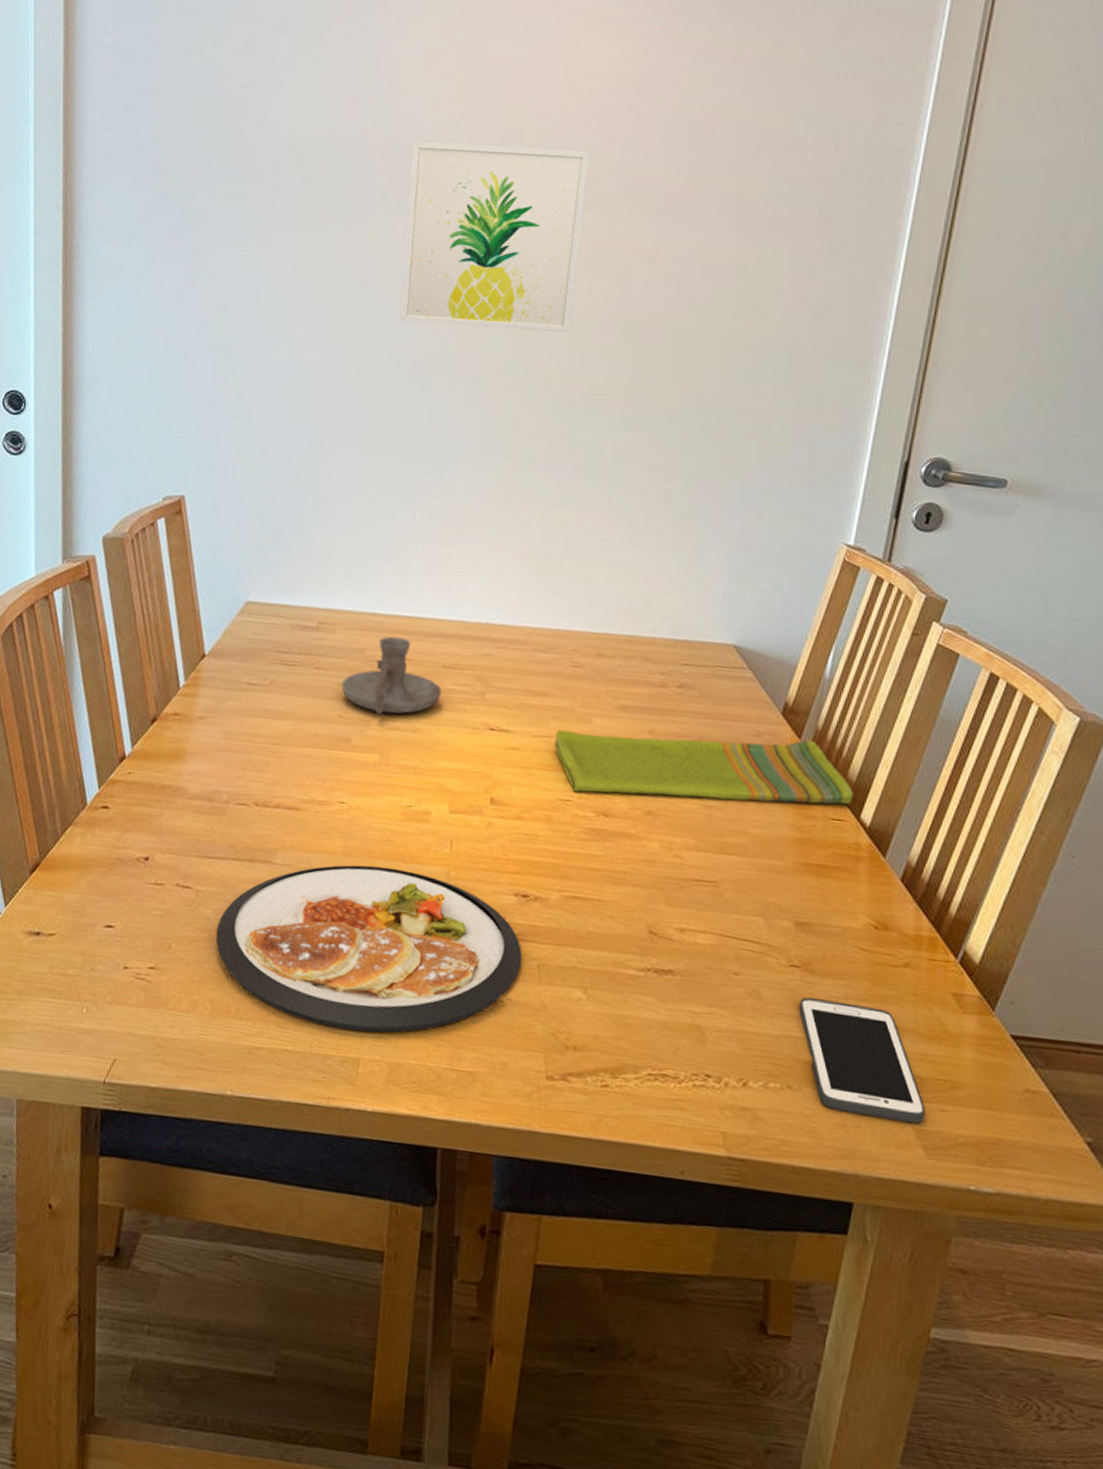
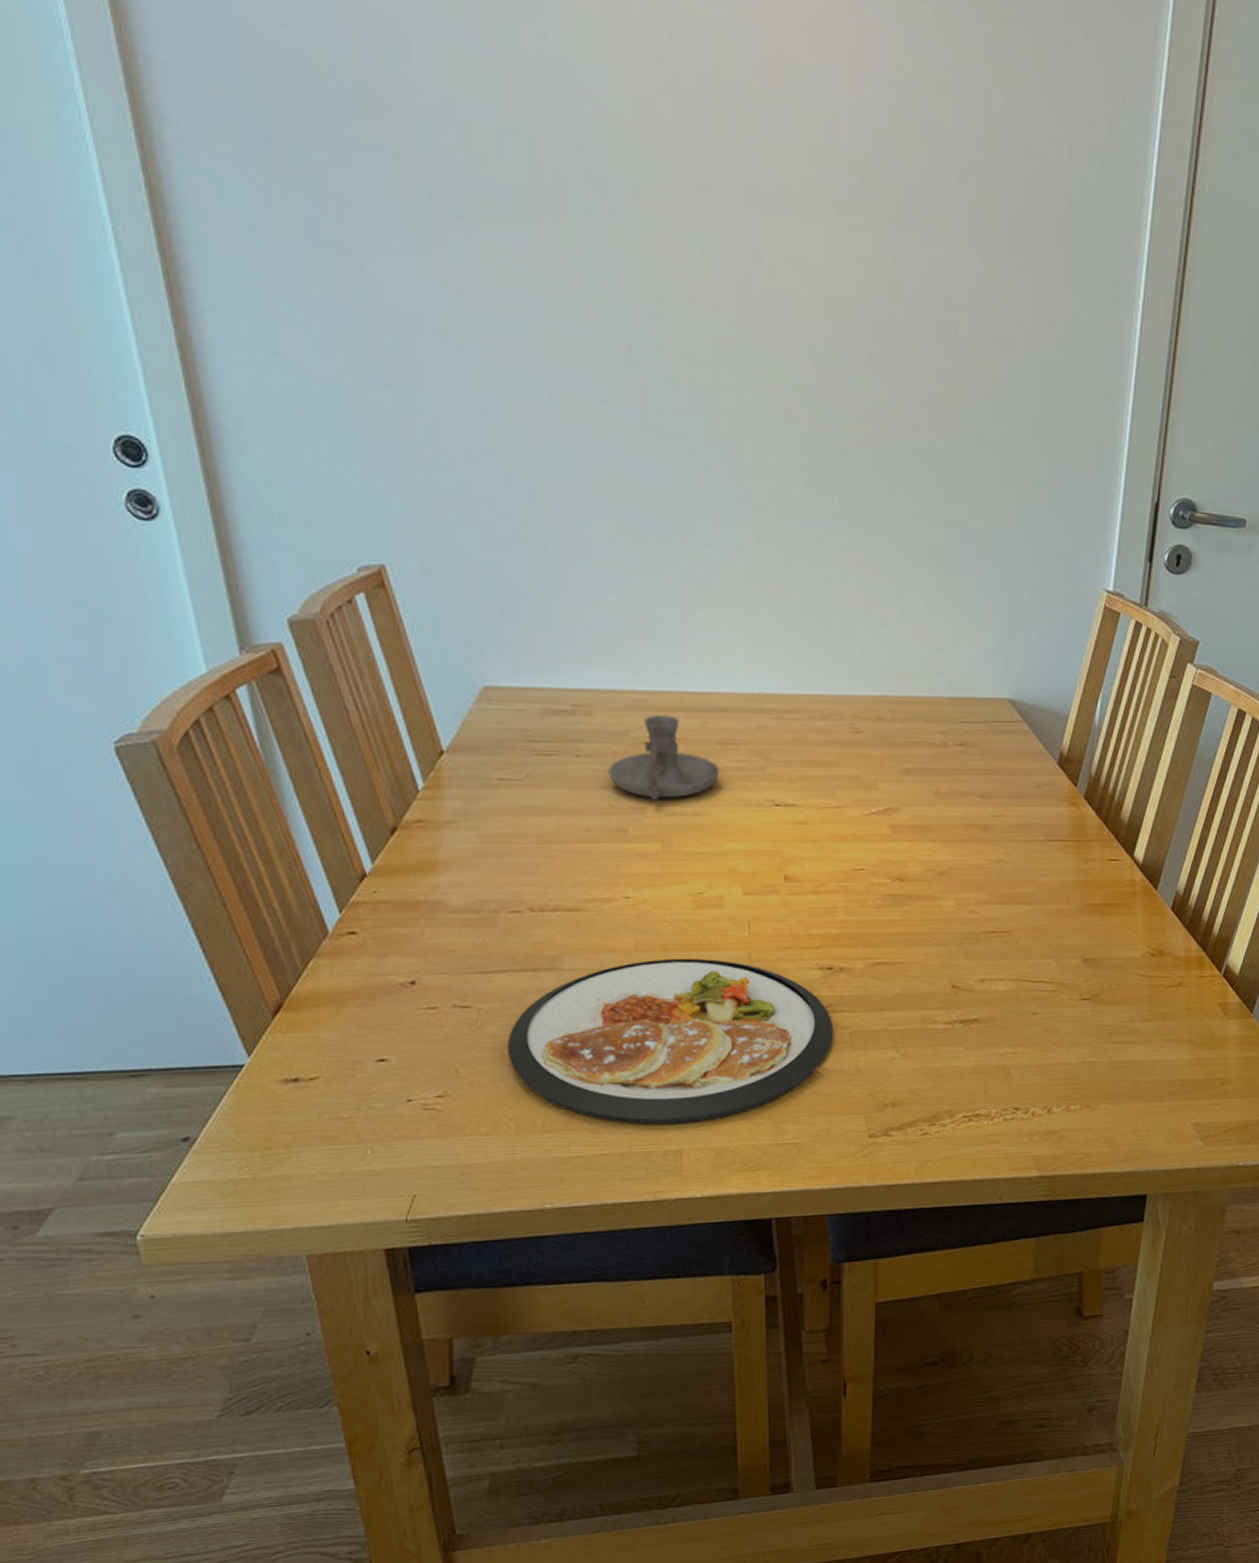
wall art: present [400,141,590,332] -> none [603,117,813,363]
dish towel: present [554,729,853,805] -> none [843,788,1126,860]
cell phone: present [798,997,925,1124] -> none [1091,1024,1201,1120]

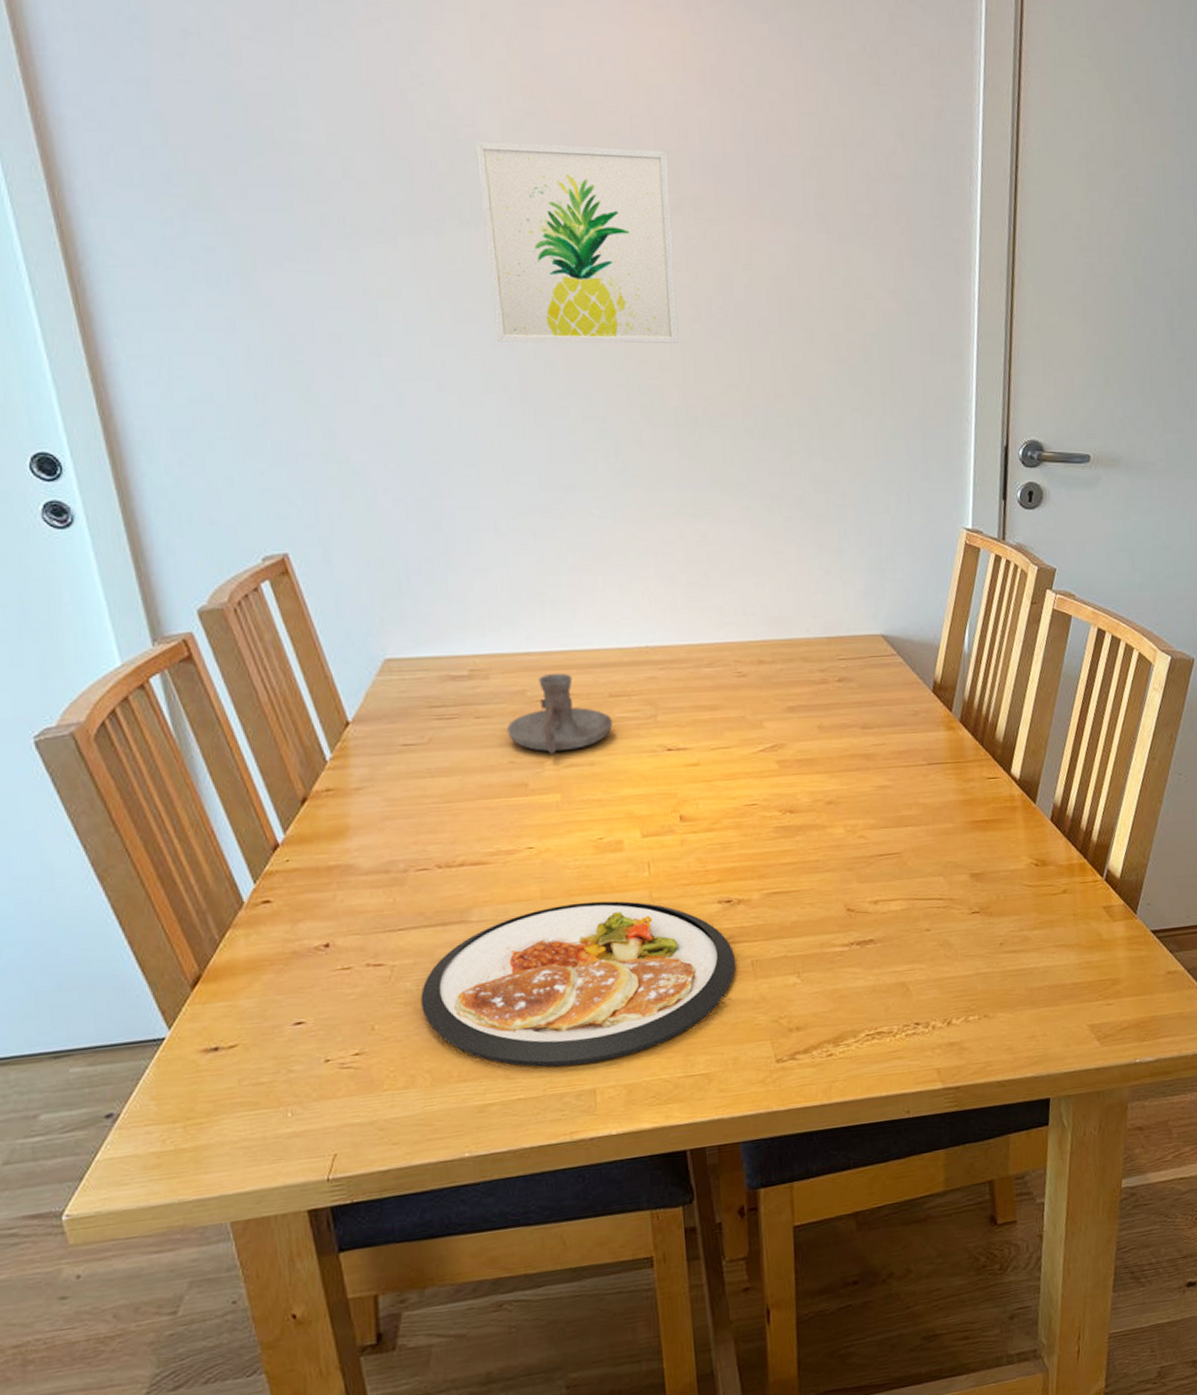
wall art: none [603,117,813,363] -> present [476,141,679,344]

